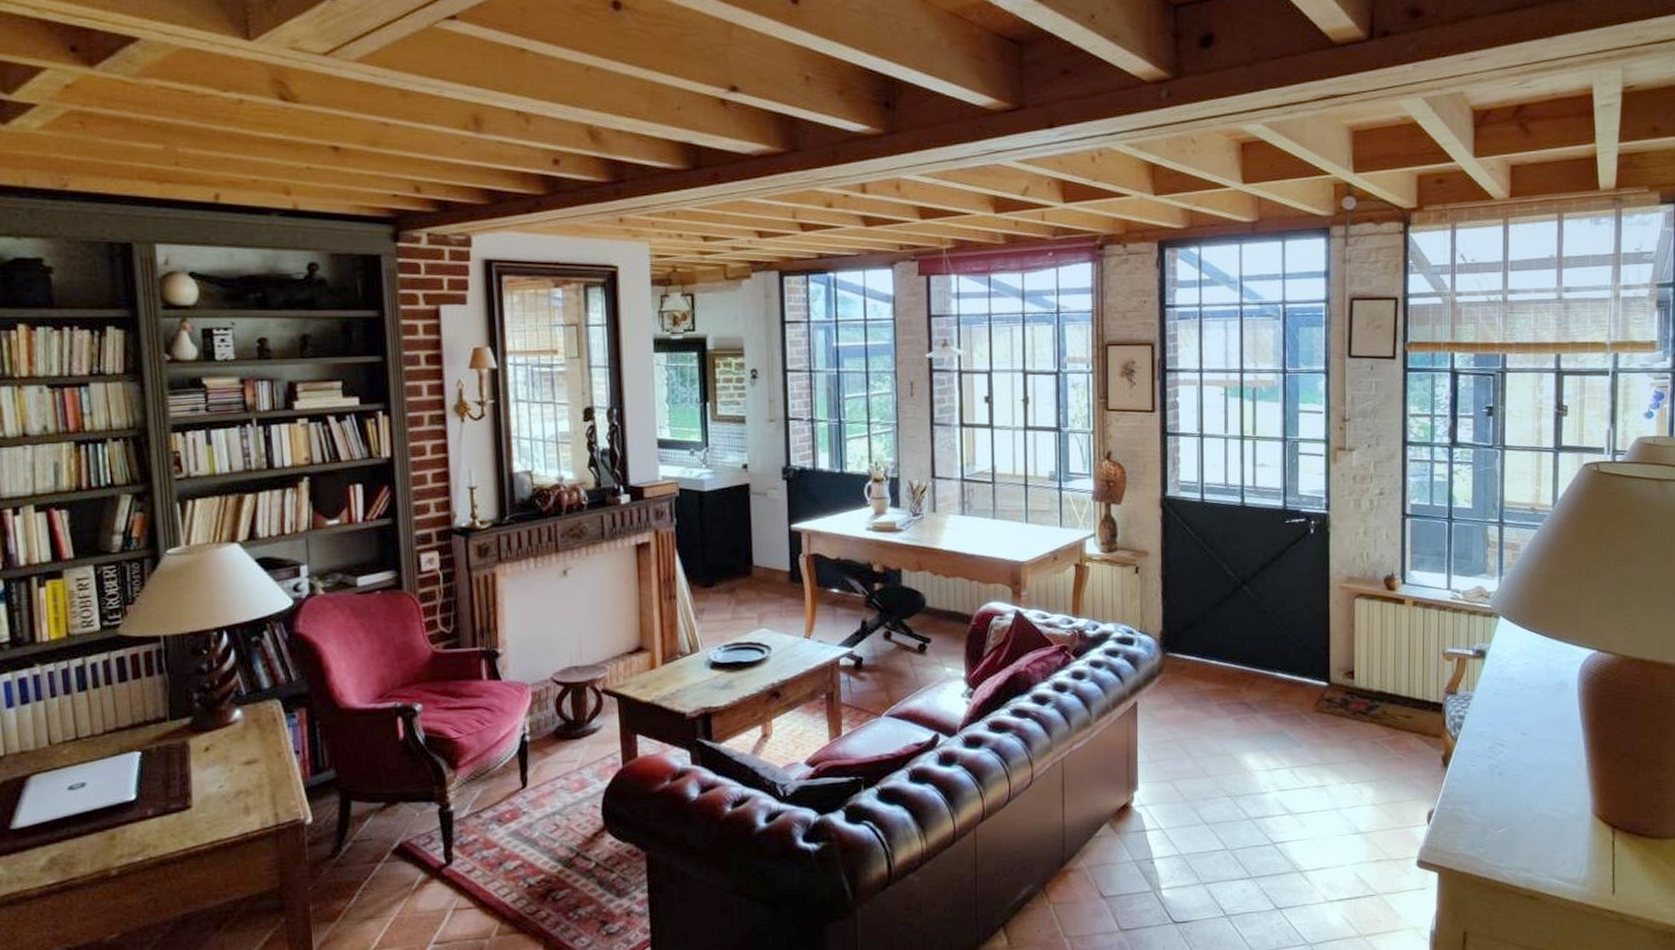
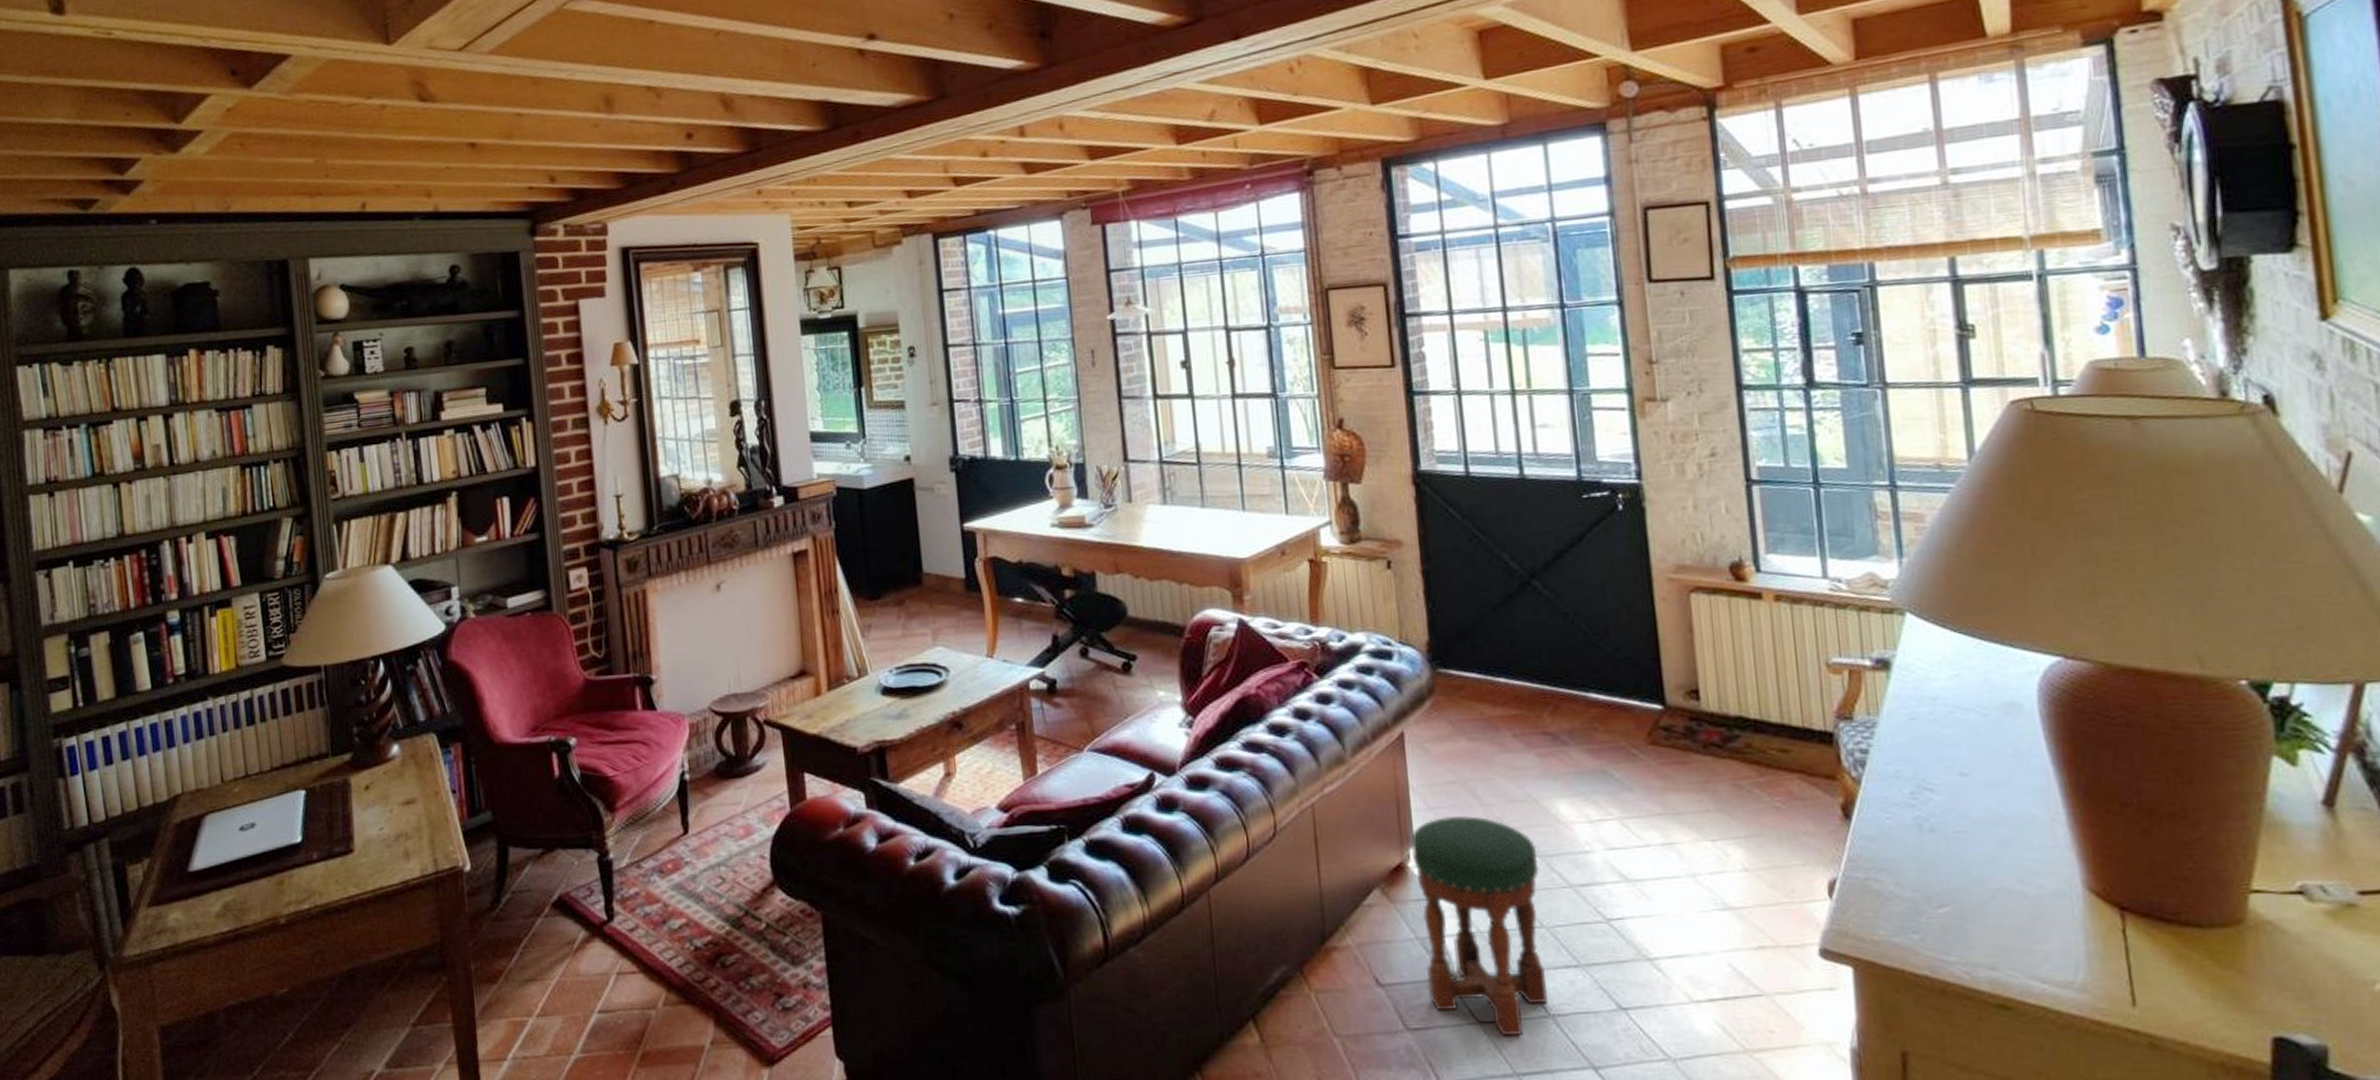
stool: none [1136,766,1228,933] -> present [1411,815,1548,1037]

